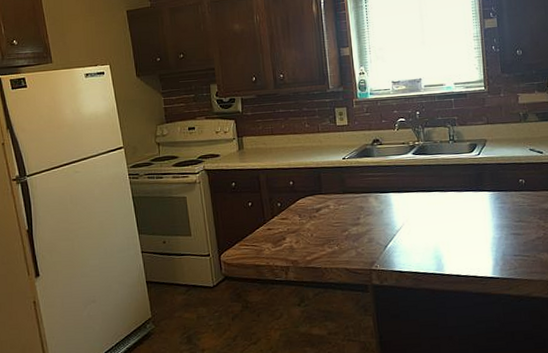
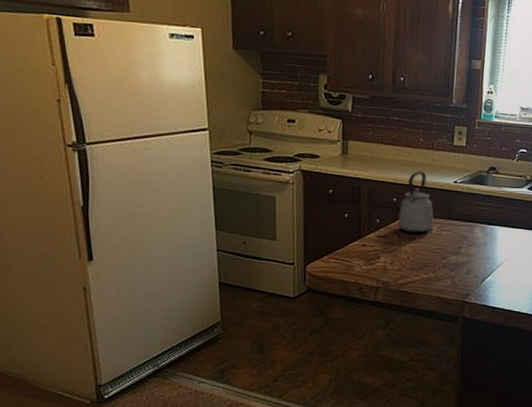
kettle: none [297,154,331,212] -> present [398,171,434,234]

